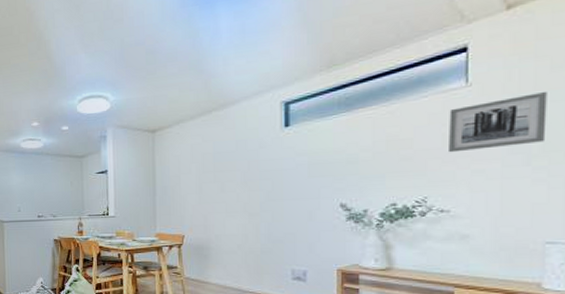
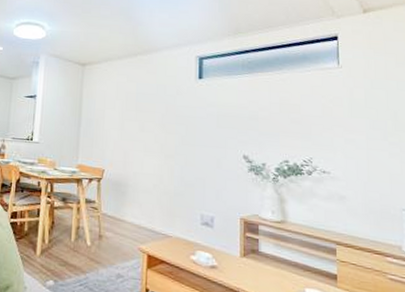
wall art: present [449,91,547,153] -> none [327,81,396,123]

